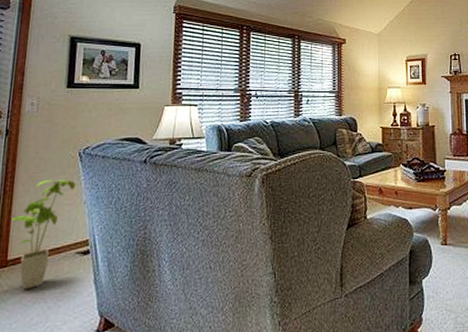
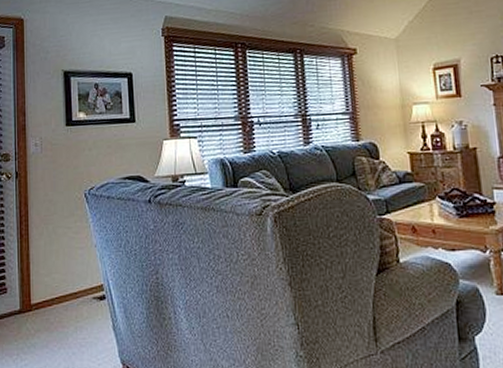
house plant: present [11,180,76,290] -> none [30,222,85,335]

